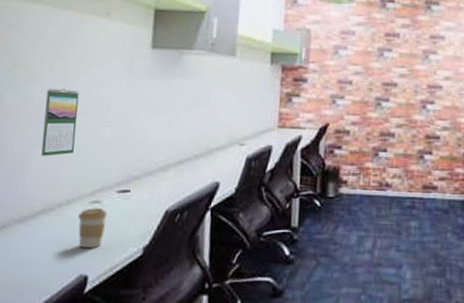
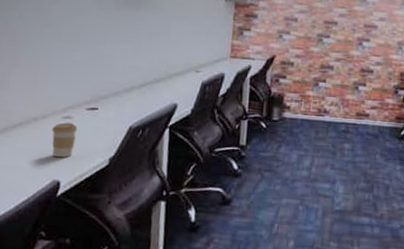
calendar: present [41,88,79,156] -> none [19,15,53,76]

